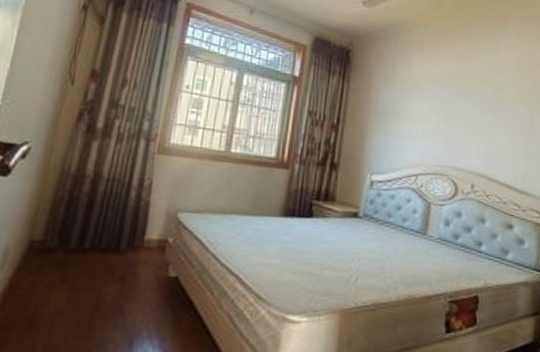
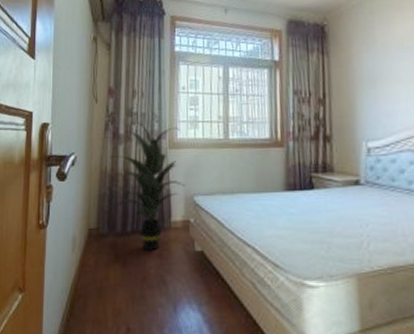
indoor plant: none [73,116,176,274] -> present [109,122,185,251]

